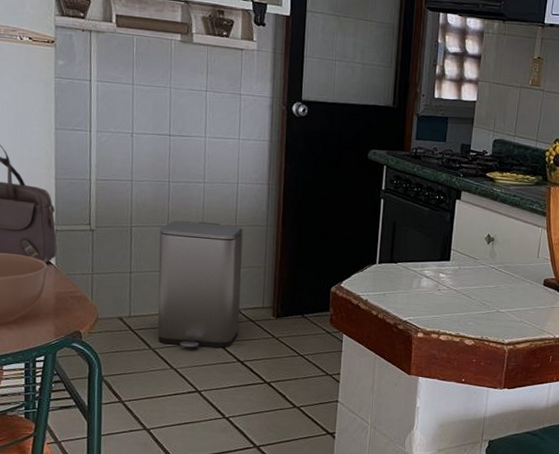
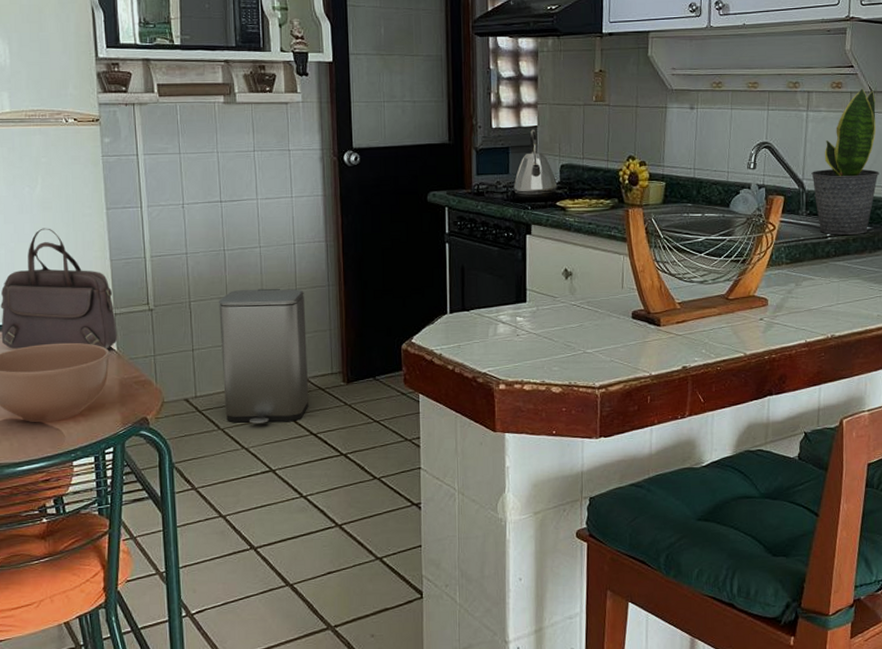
kettle: none [448,103,489,172] -> present [513,129,558,203]

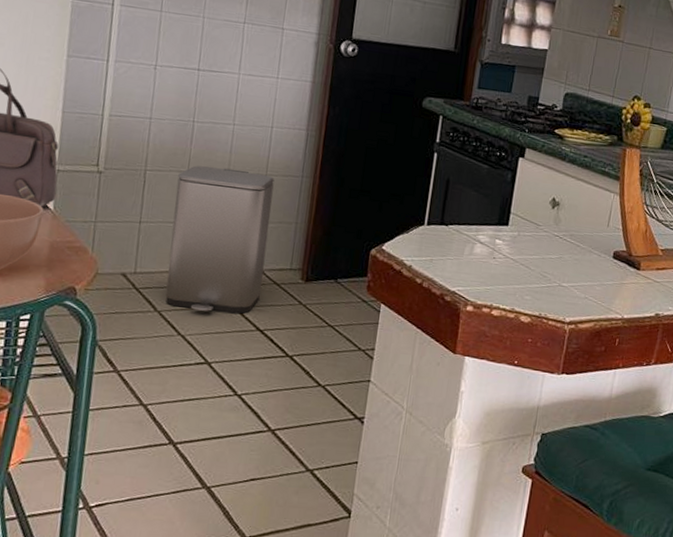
kettle: present [513,129,558,203] -> none [513,52,559,127]

